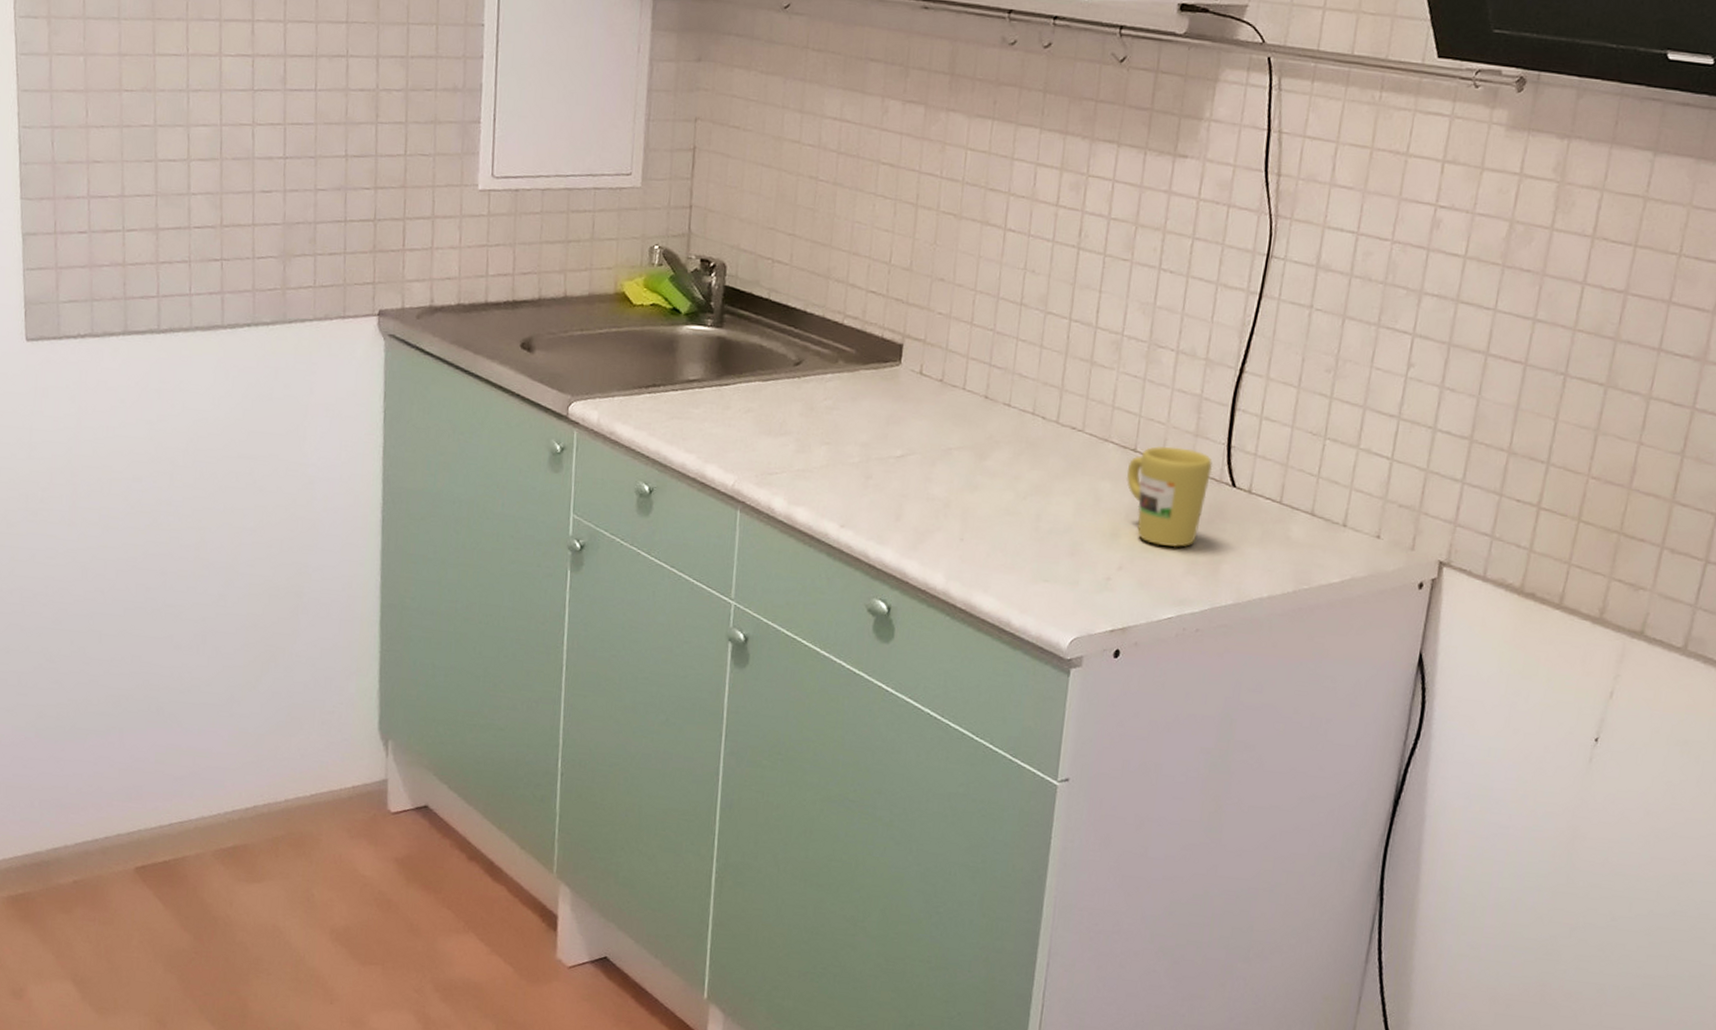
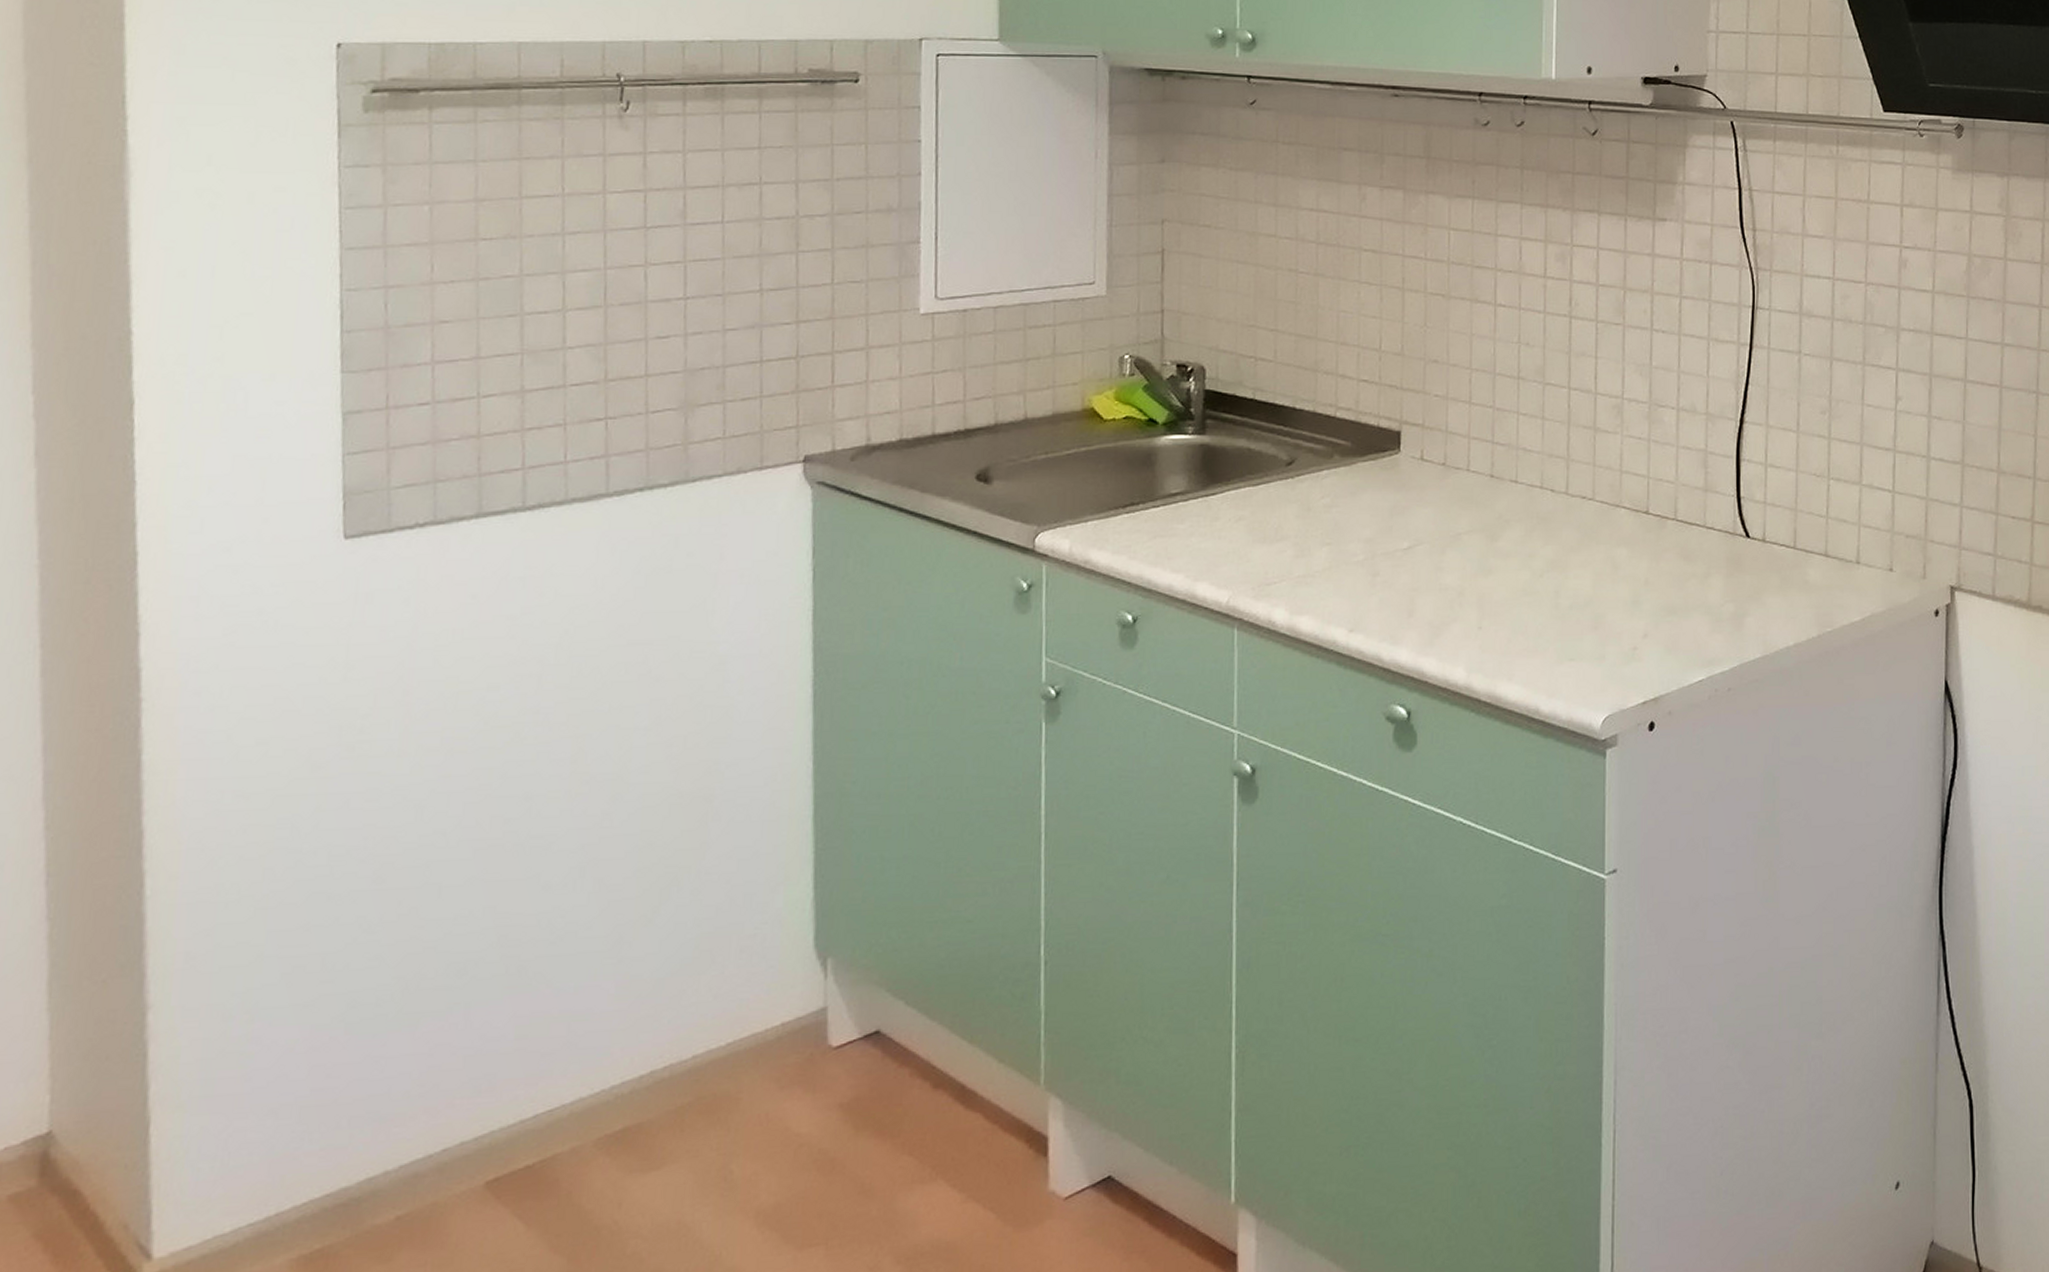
mug: present [1126,446,1213,548] -> none [1641,504,1726,607]

